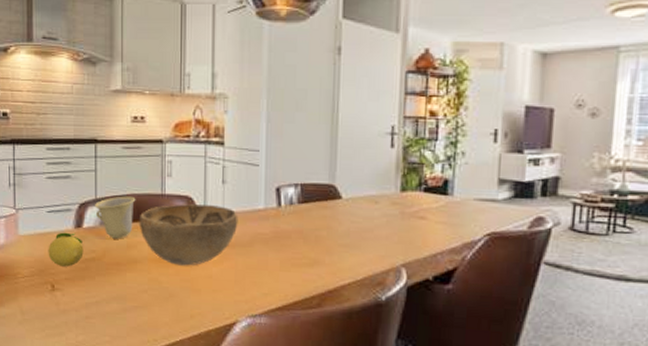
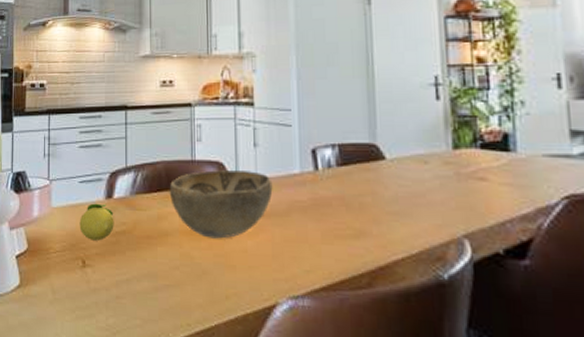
cup: present [94,196,136,239] -> none [124,163,166,210]

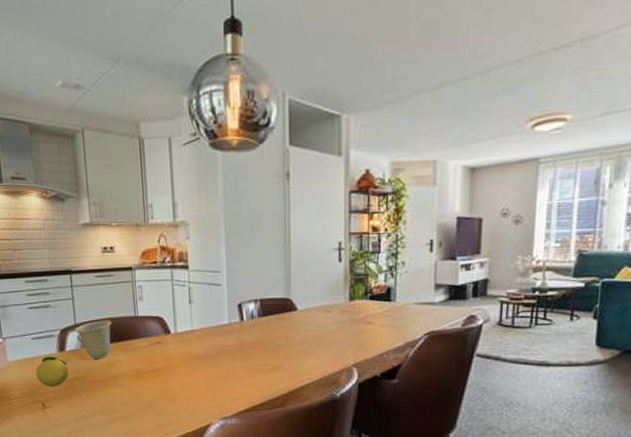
cup: none [124,163,166,210] -> present [74,320,112,359]
decorative bowl: present [169,170,273,239] -> none [116,323,206,379]

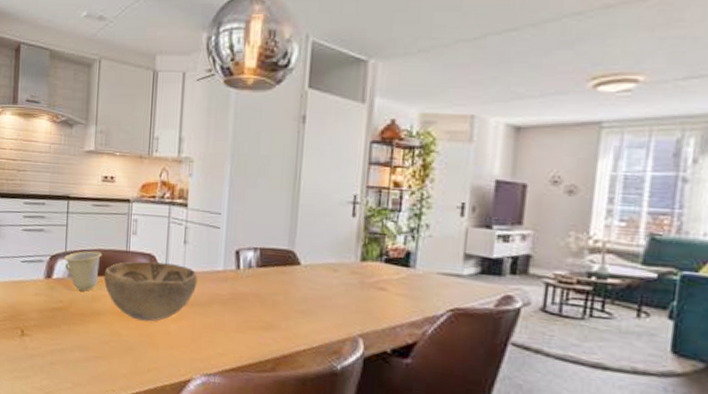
fruit: present [36,356,69,387] -> none [20,281,52,314]
decorative bowl: none [116,323,206,379] -> present [103,261,198,321]

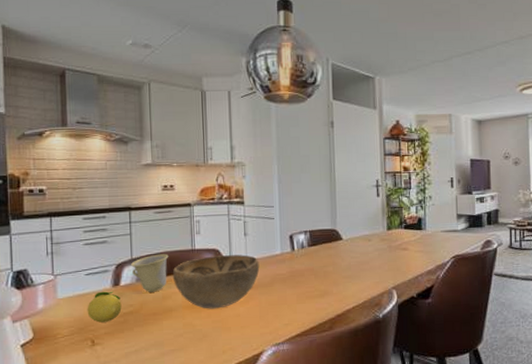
fruit: none [20,281,52,314] -> present [87,291,122,323]

